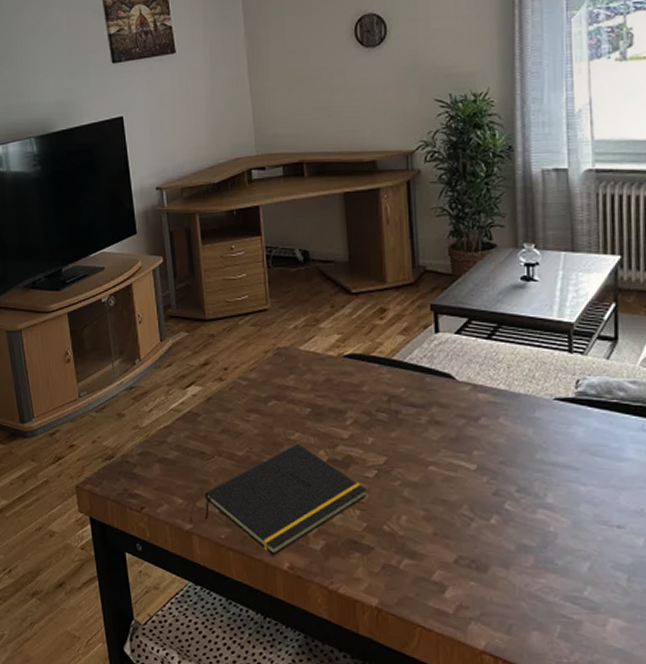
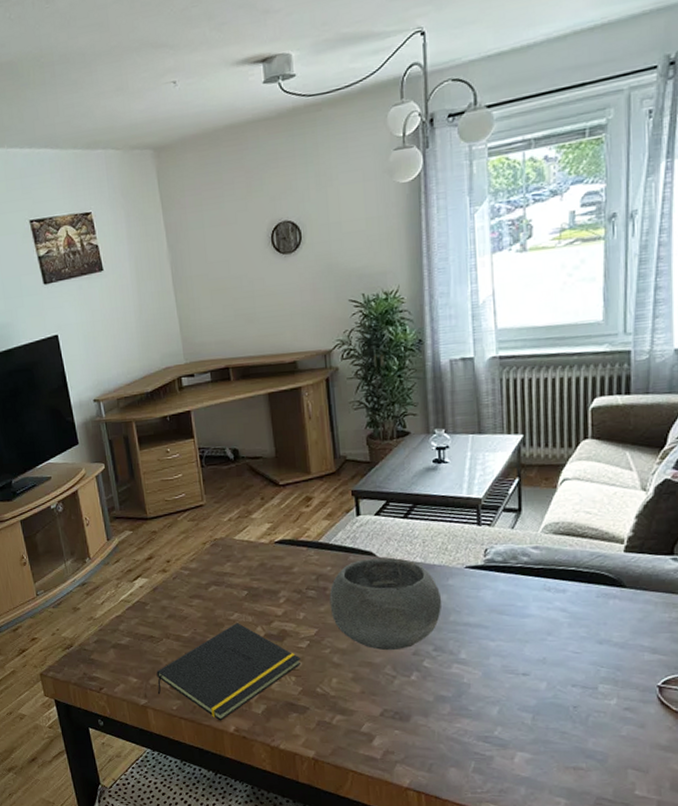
bowl: none [401,381,528,488] -> present [329,557,442,651]

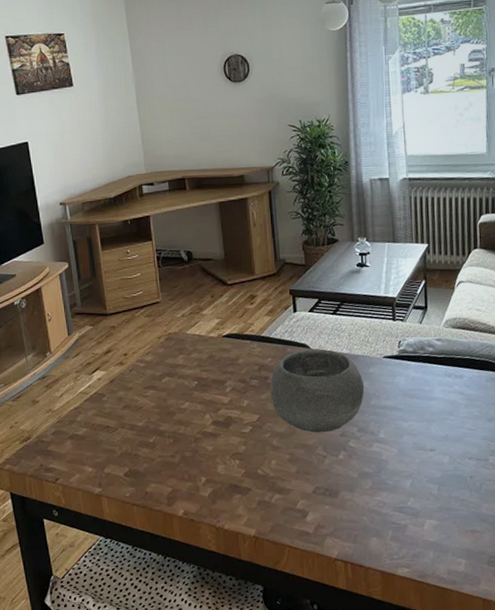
notepad: present [156,623,301,721] -> none [111,411,245,506]

